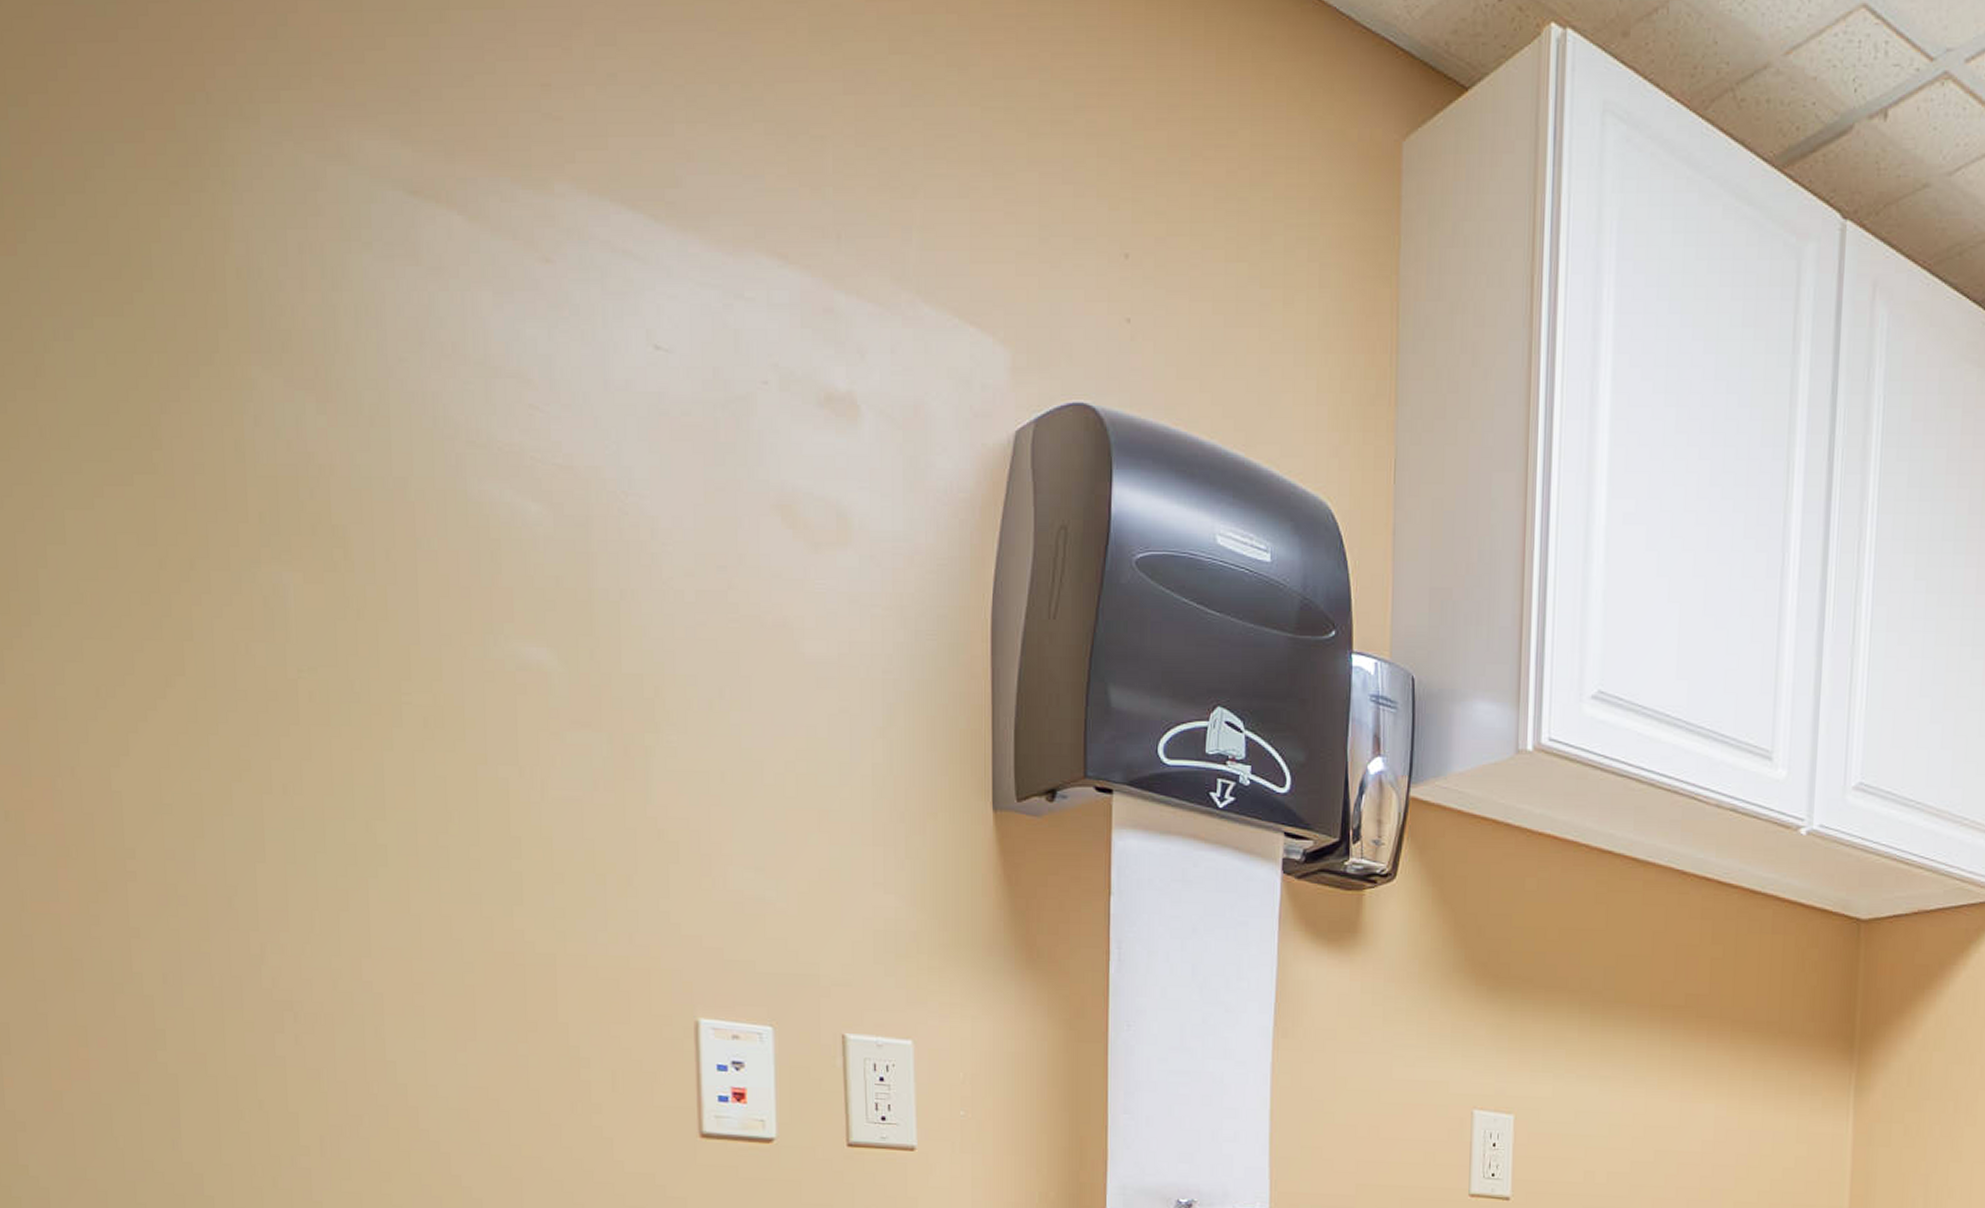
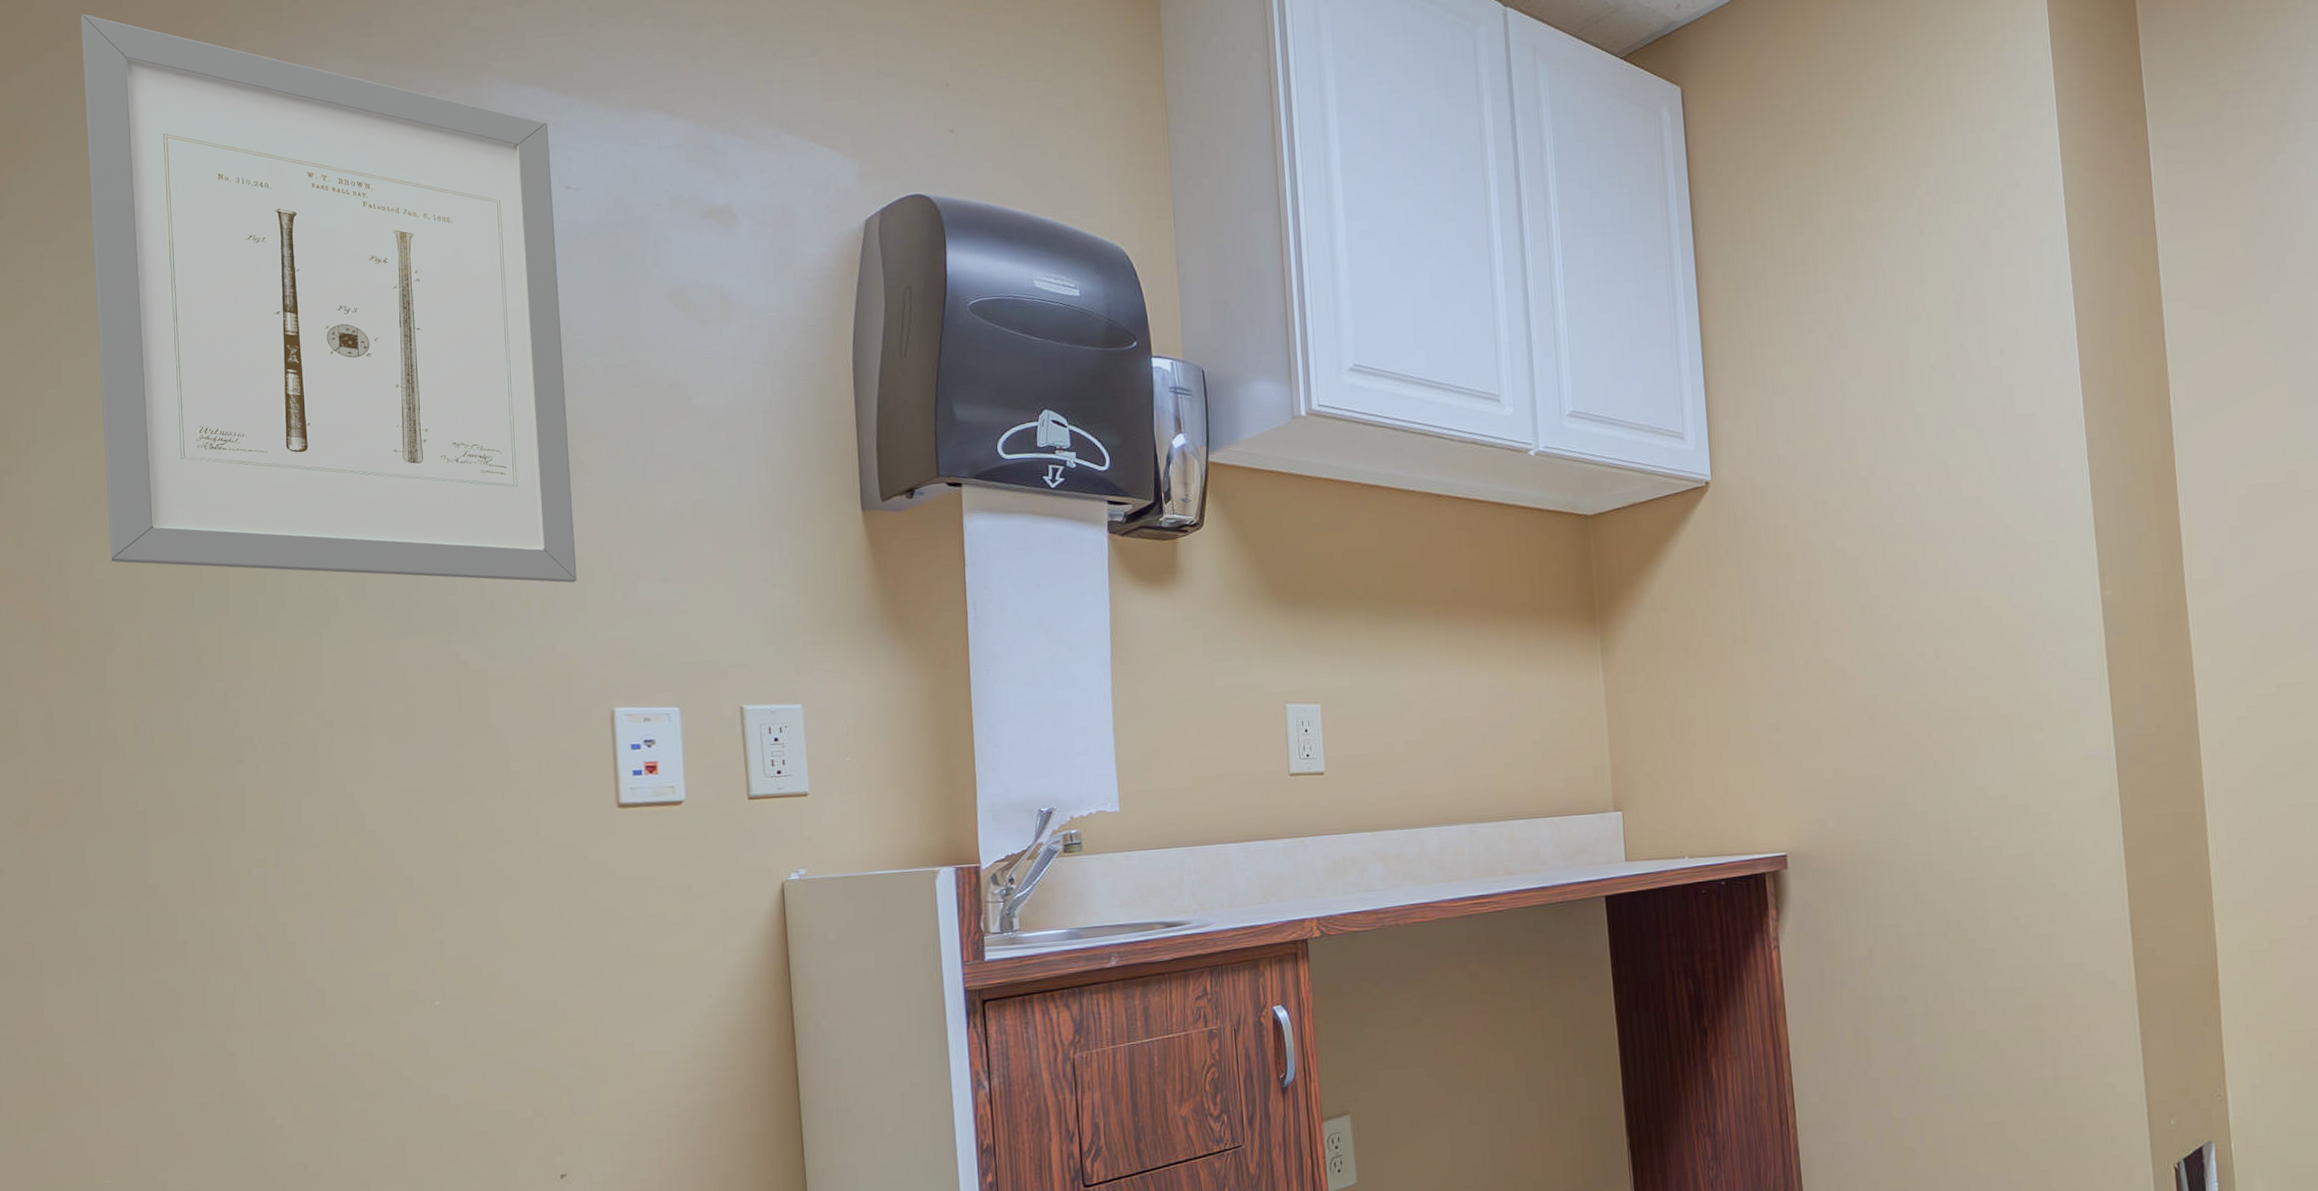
wall art: none [69,45,660,861] -> present [80,14,577,583]

